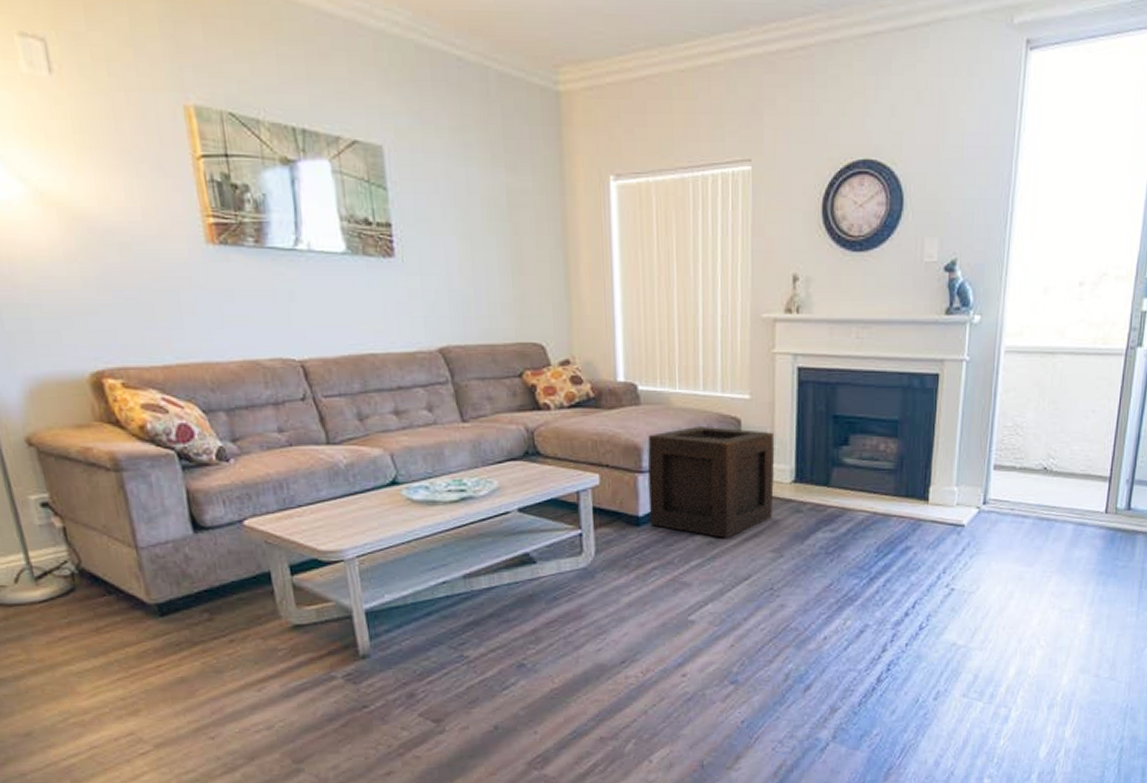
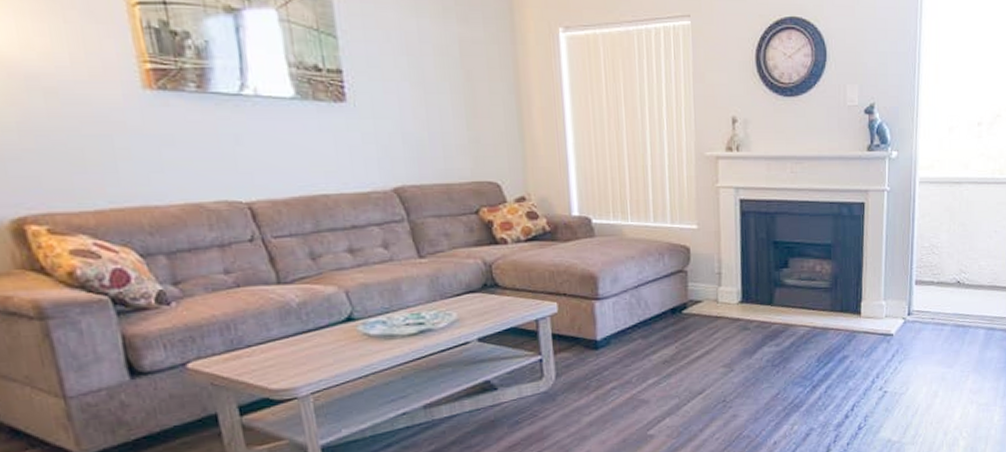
wooden crate: present [647,425,774,538] -> none [603,254,723,357]

